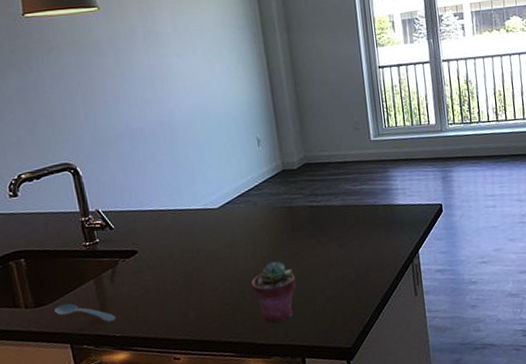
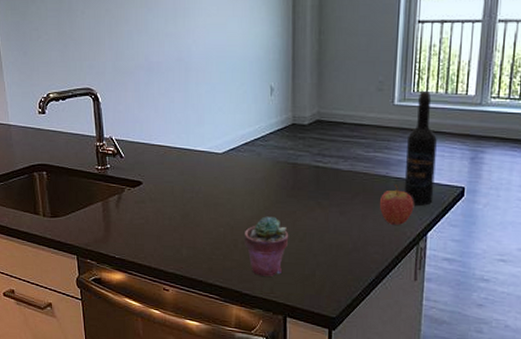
spoon: present [53,303,116,323] -> none [66,218,117,244]
fruit: none [372,211,404,249] -> present [379,184,414,226]
wine bottle: none [387,125,418,227] -> present [404,90,437,206]

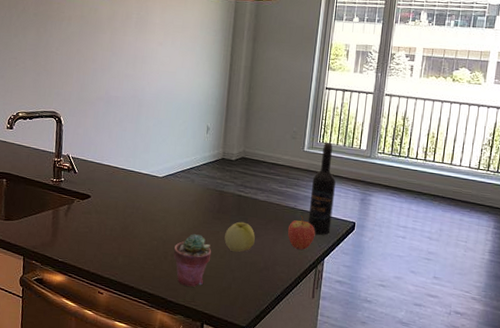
apple: none [303,197,340,233] -> present [224,221,255,252]

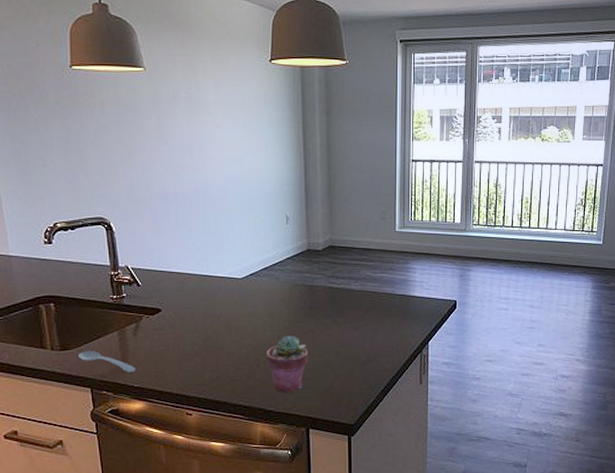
spoon: none [17,223,62,248] -> present [77,350,135,373]
apple: present [224,221,255,252] -> none [321,316,353,348]
fruit: present [287,215,316,251] -> none [387,300,417,337]
wine bottle: present [307,142,336,235] -> none [407,219,432,318]

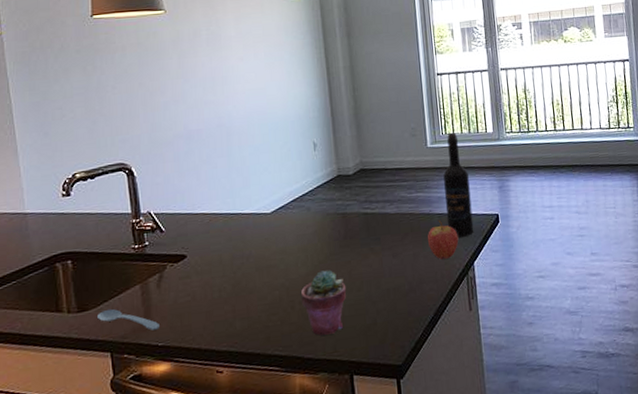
fruit: none [387,300,417,337] -> present [427,220,459,260]
wine bottle: none [407,219,432,318] -> present [443,132,474,238]

